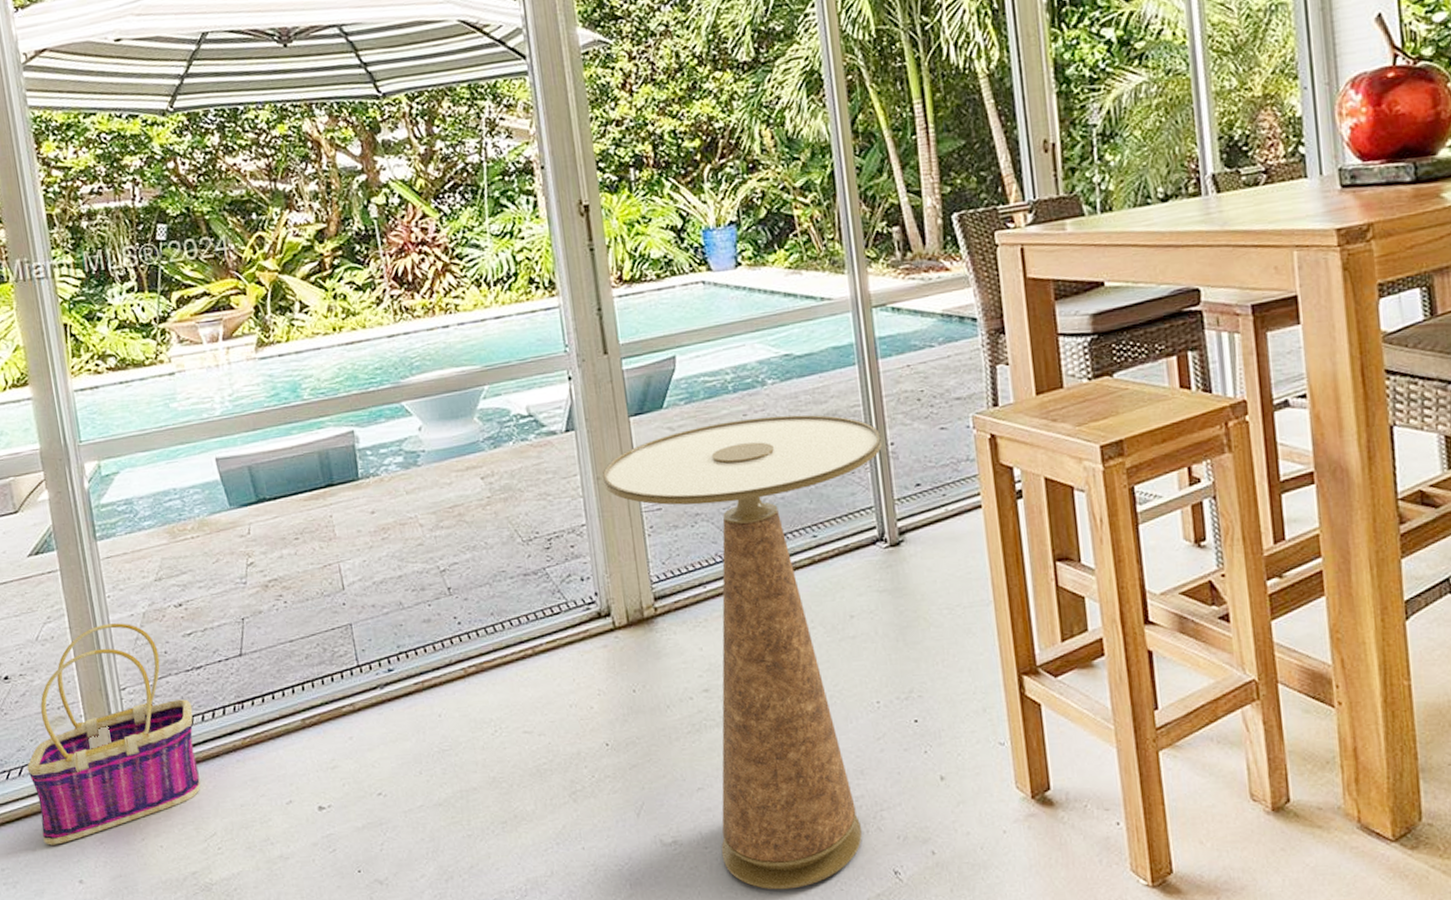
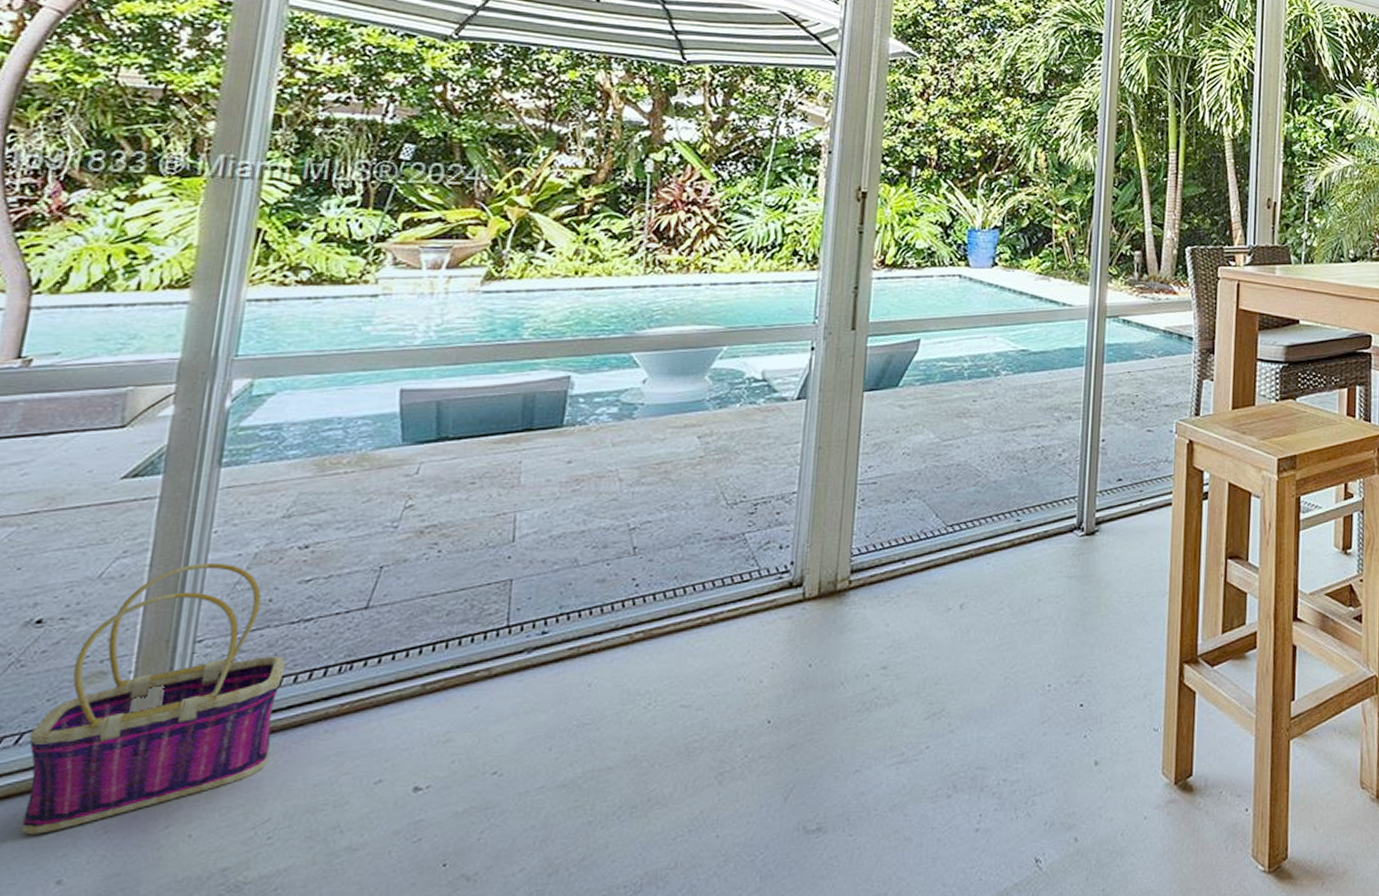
side table: present [602,415,883,890] -> none [823,404,1095,881]

